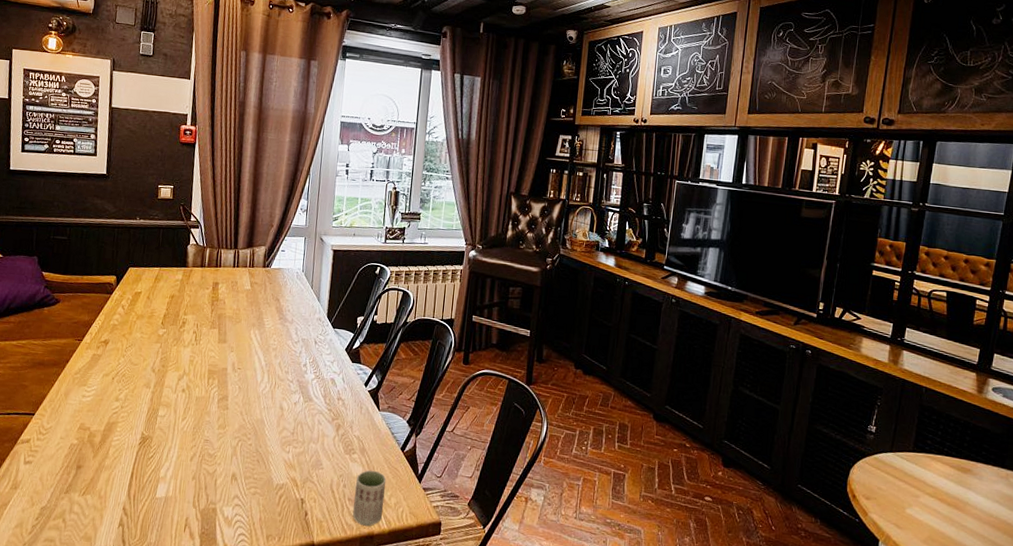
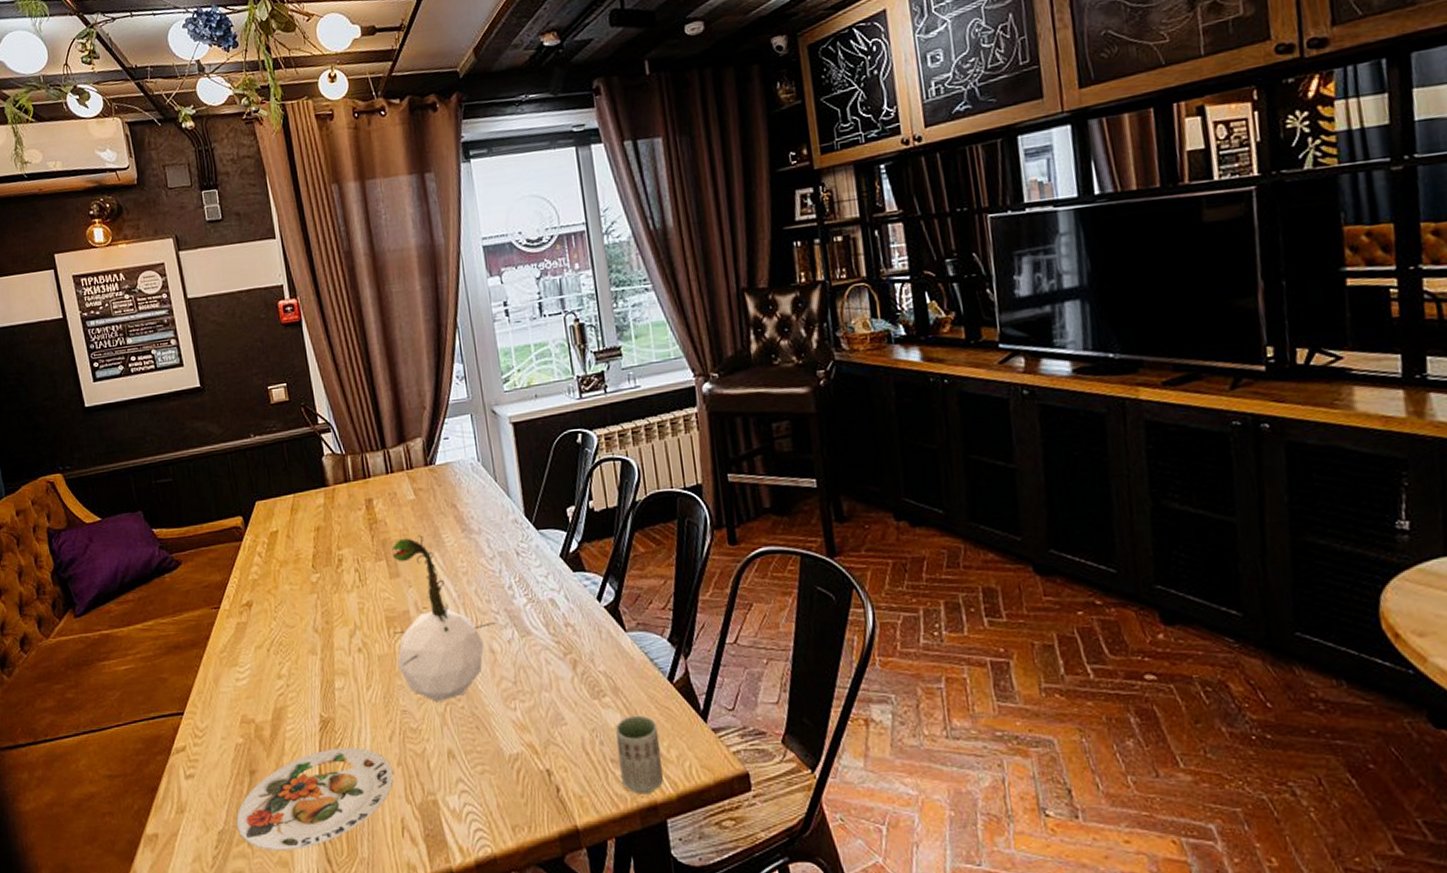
plate: none [57,459,188,530] -> present [236,747,394,851]
plant: none [210,315,290,438] -> present [391,535,497,703]

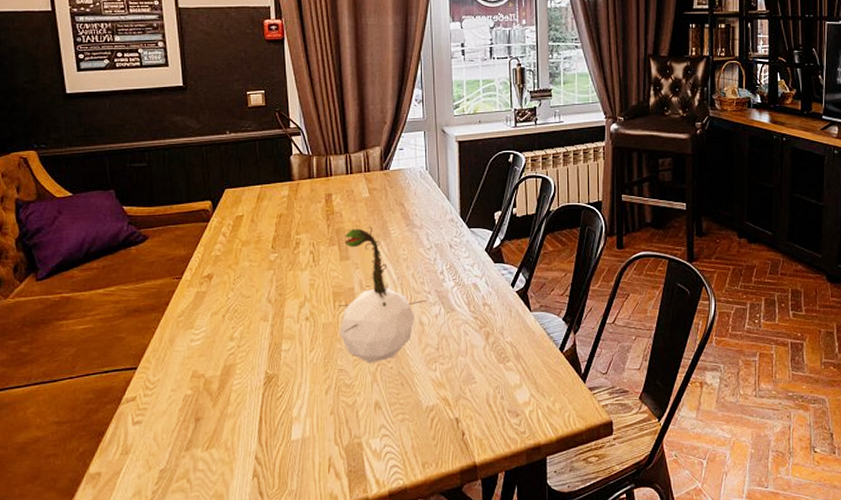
plate: present [236,747,394,851] -> none [178,399,325,486]
cup: present [615,715,664,795] -> none [515,376,548,438]

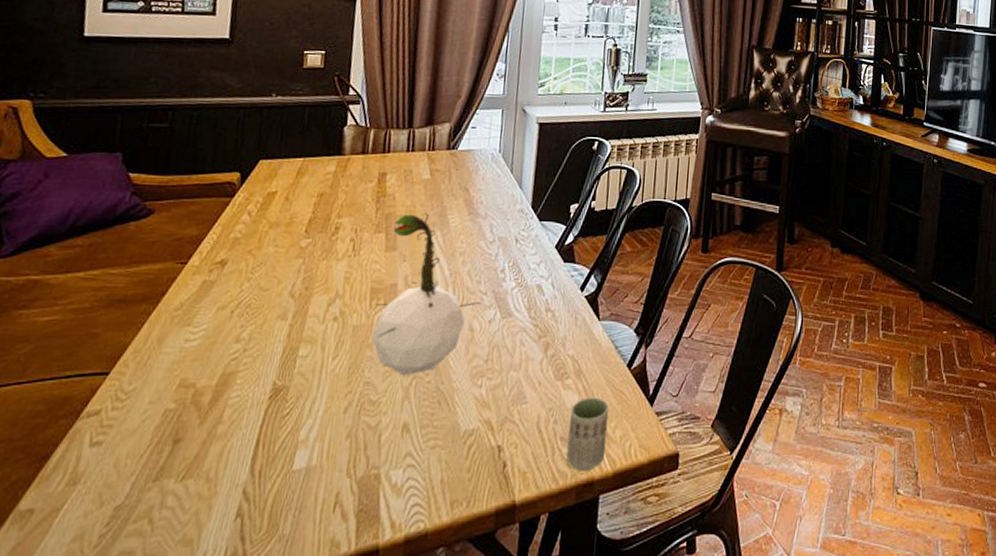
cup: none [515,376,548,438] -> present [566,397,610,471]

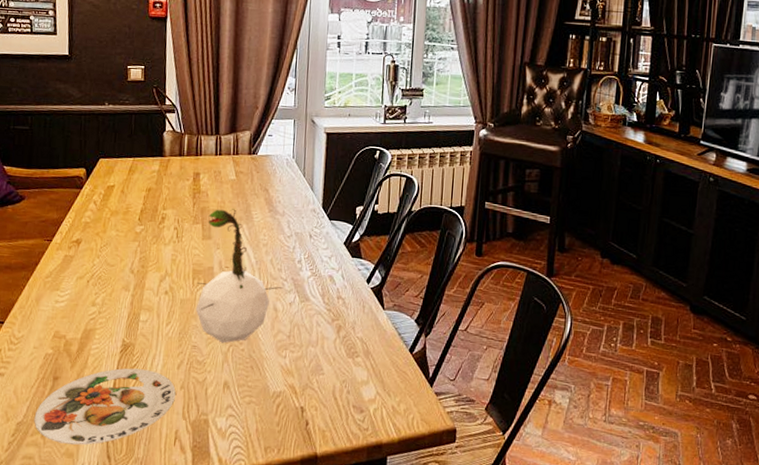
plate: none [139,418,340,528] -> present [34,368,176,445]
cup: present [566,397,610,471] -> none [358,374,394,436]

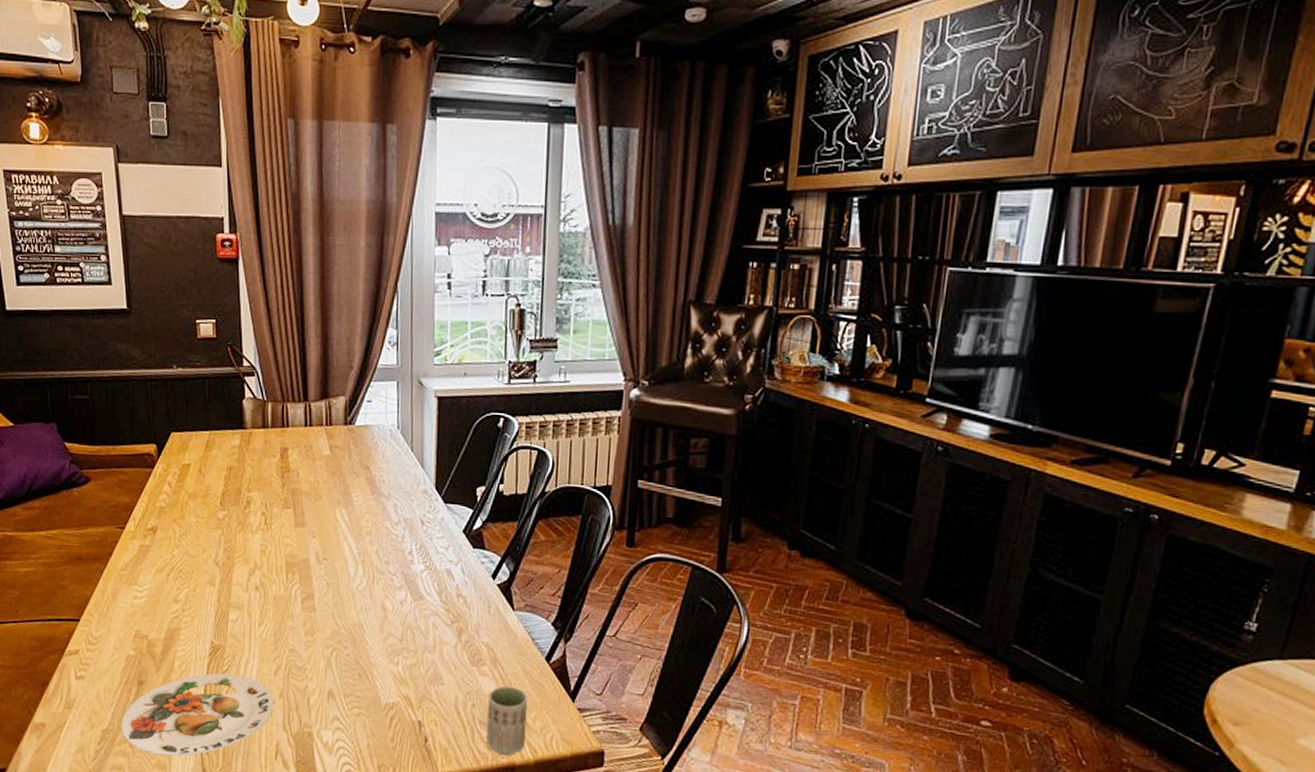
plant: present [196,209,284,343] -> none [291,490,393,647]
cup: none [358,374,394,436] -> present [486,685,528,756]

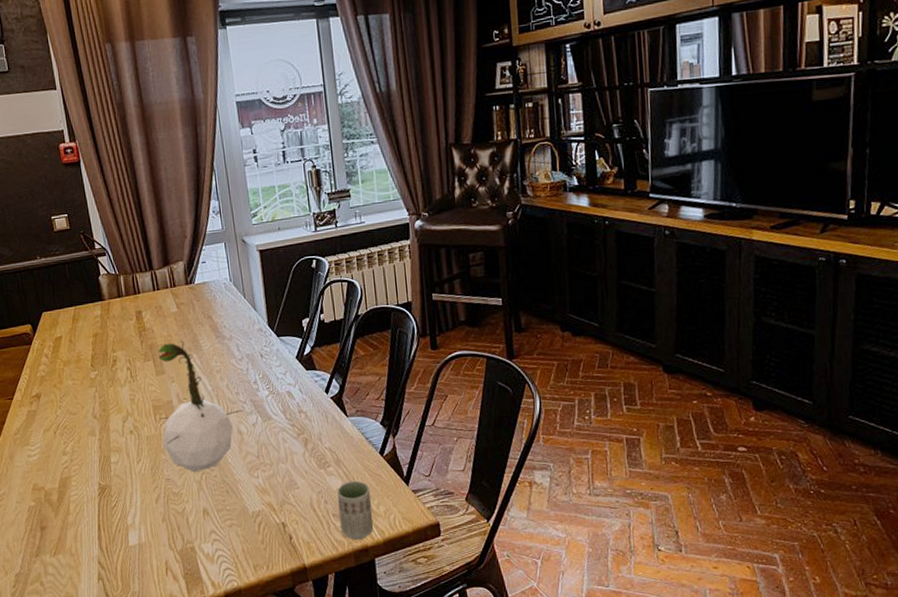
plate: present [120,673,274,757] -> none [30,508,159,588]
plant: none [291,490,393,647] -> present [158,341,244,473]

